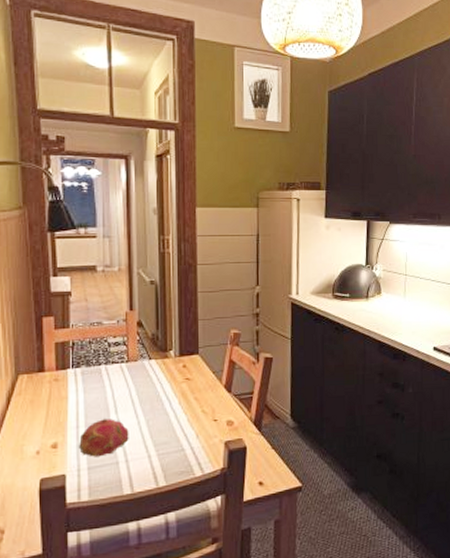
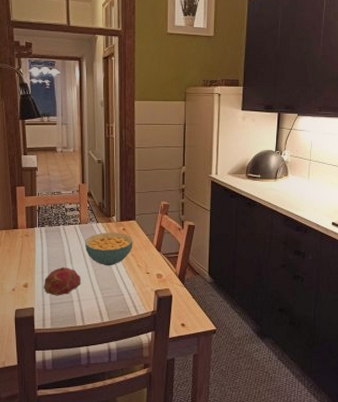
cereal bowl: none [134,370,196,415] -> present [85,232,133,266]

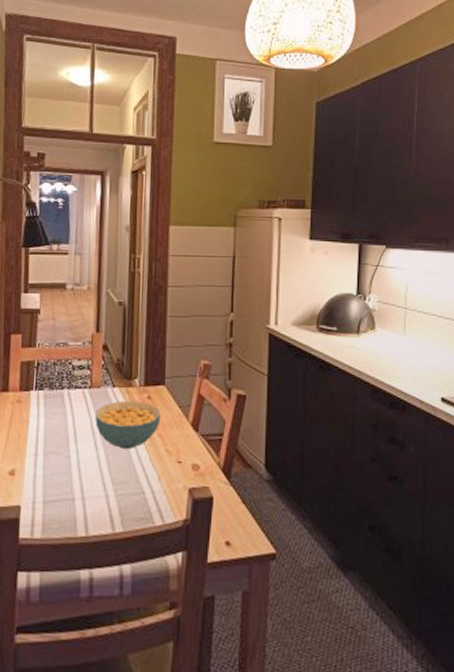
fruit: present [44,267,81,296] -> none [36,448,88,490]

